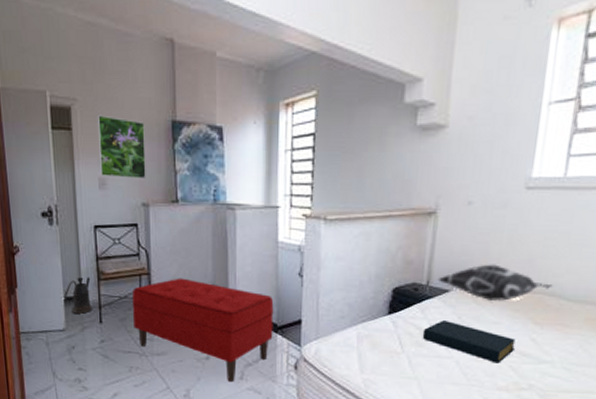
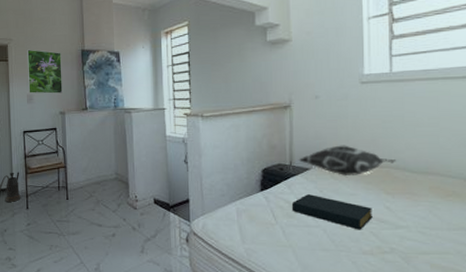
bench: present [132,278,274,383] -> none [52,169,167,256]

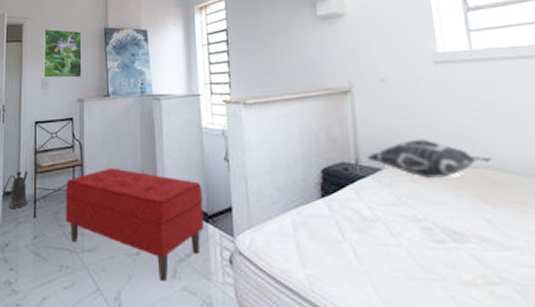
bench: none [52,169,167,256] -> present [65,167,204,282]
hardback book: present [291,193,373,230] -> none [362,201,470,252]

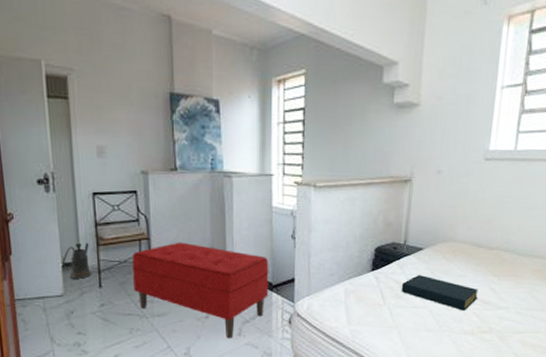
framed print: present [43,28,82,79] -> none [95,85,145,148]
hardback book: none [362,201,470,252] -> present [401,274,478,311]
decorative pillow: present [366,139,493,178] -> none [413,225,508,257]

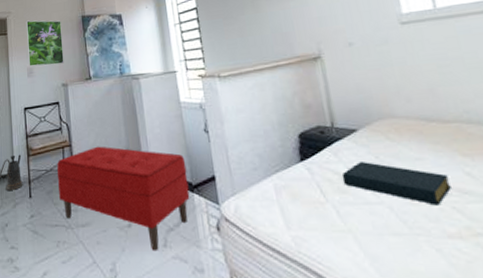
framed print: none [95,85,145,148] -> present [26,20,64,67]

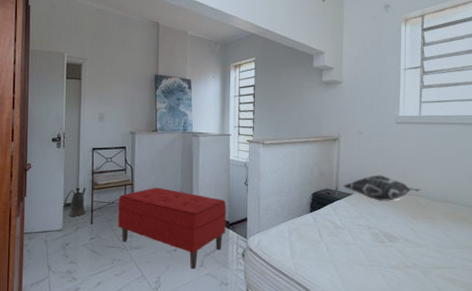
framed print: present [26,20,64,67] -> none [100,70,135,114]
decorative pillow: none [341,98,467,136] -> present [343,175,421,201]
hardback book: present [341,160,451,206] -> none [335,215,400,248]

